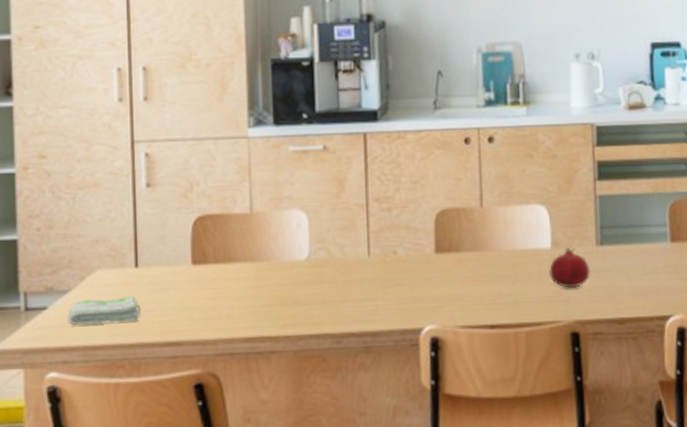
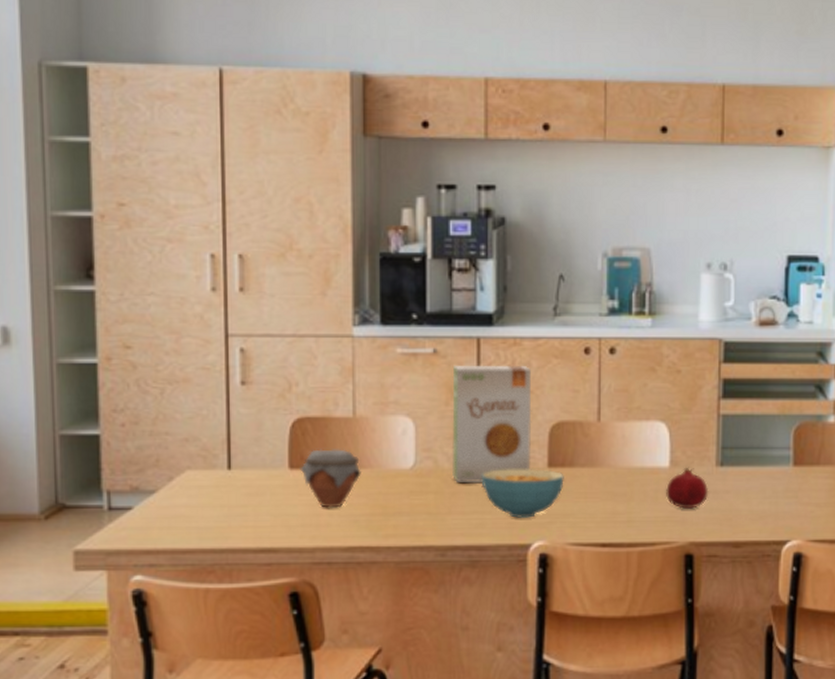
dish towel: present [68,295,140,326] -> none [155,498,233,528]
jar: none [202,243,259,301] -> present [300,449,361,508]
food box: none [342,158,419,271] -> present [452,366,532,482]
cereal bowl: none [372,255,451,303] -> present [481,469,564,518]

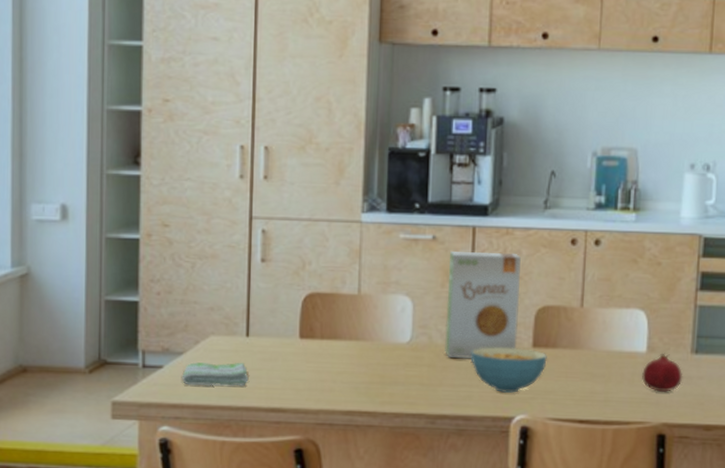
dish towel: none [155,498,233,528] -> present [182,362,249,386]
jar: present [300,449,361,508] -> none [309,322,363,375]

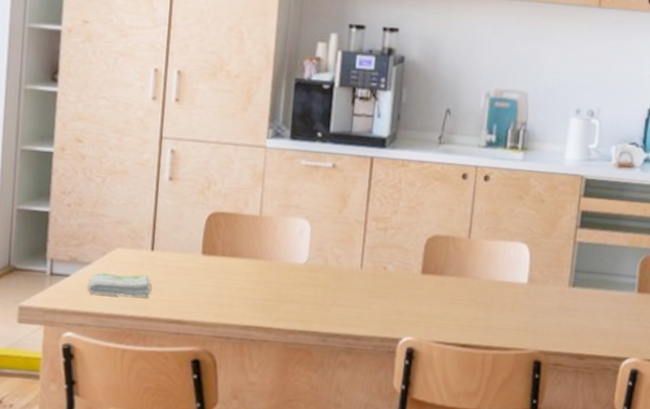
food box: present [445,251,521,358] -> none [339,180,415,281]
cereal bowl: present [470,347,547,393] -> none [363,271,435,316]
fruit: present [642,353,683,392] -> none [522,284,560,322]

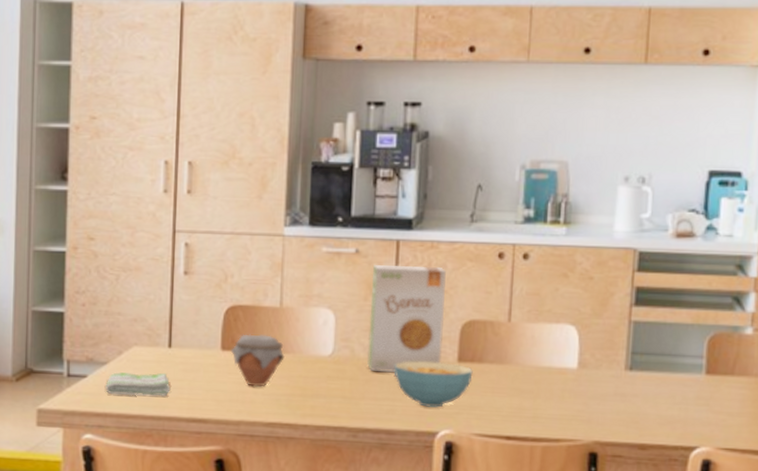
jar: none [211,240,262,292] -> present [230,334,285,387]
food box: none [339,180,415,281] -> present [367,265,446,372]
cereal bowl: none [363,271,435,316] -> present [394,361,473,408]

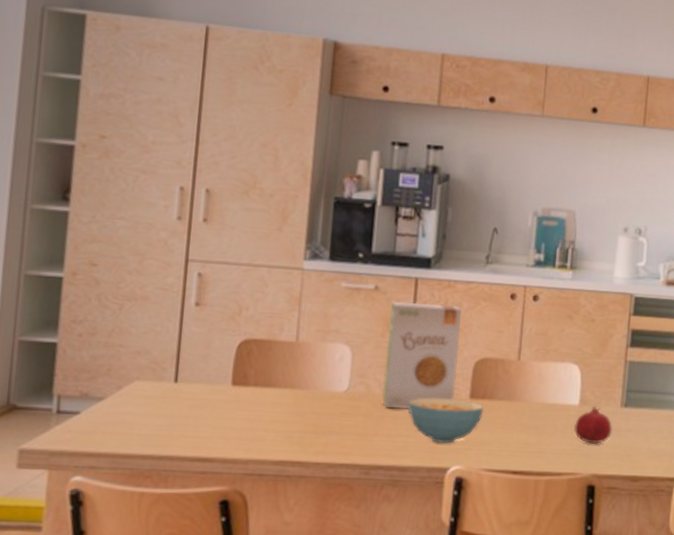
dish towel: present [105,372,171,396] -> none [100,408,175,434]
jar: present [230,334,285,387] -> none [242,369,299,424]
fruit: none [573,369,617,409] -> present [574,406,613,444]

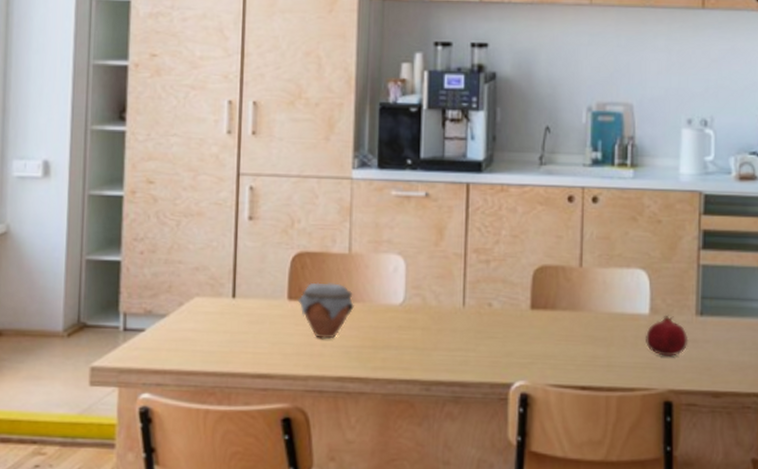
jar: none [242,369,299,424] -> present [298,282,354,339]
food box: present [382,302,462,408] -> none [439,209,517,321]
cereal bowl: present [408,398,484,444] -> none [466,309,546,358]

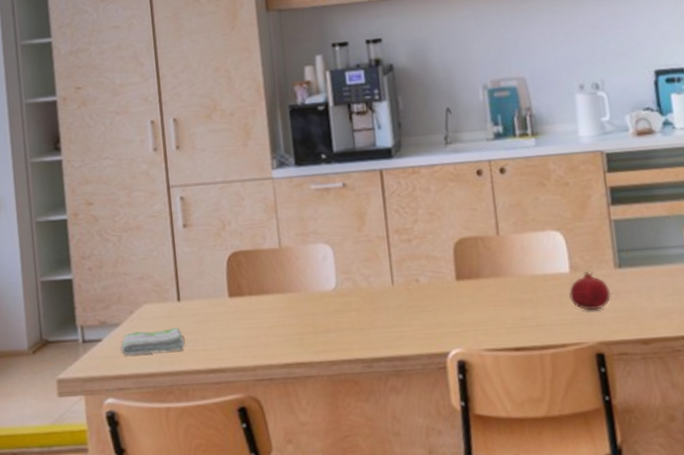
dish towel: none [165,325,235,351] -> present [121,327,185,356]
jar: present [298,282,354,339] -> none [238,276,291,330]

